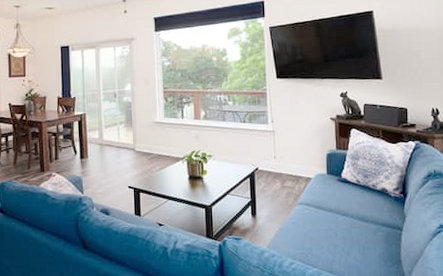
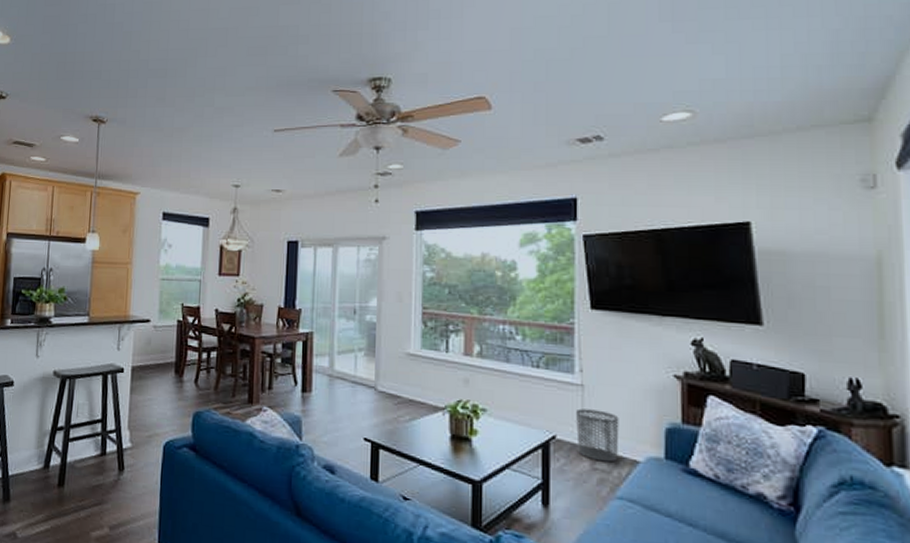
waste bin: none [271,147,298,181] -> present [576,408,619,463]

